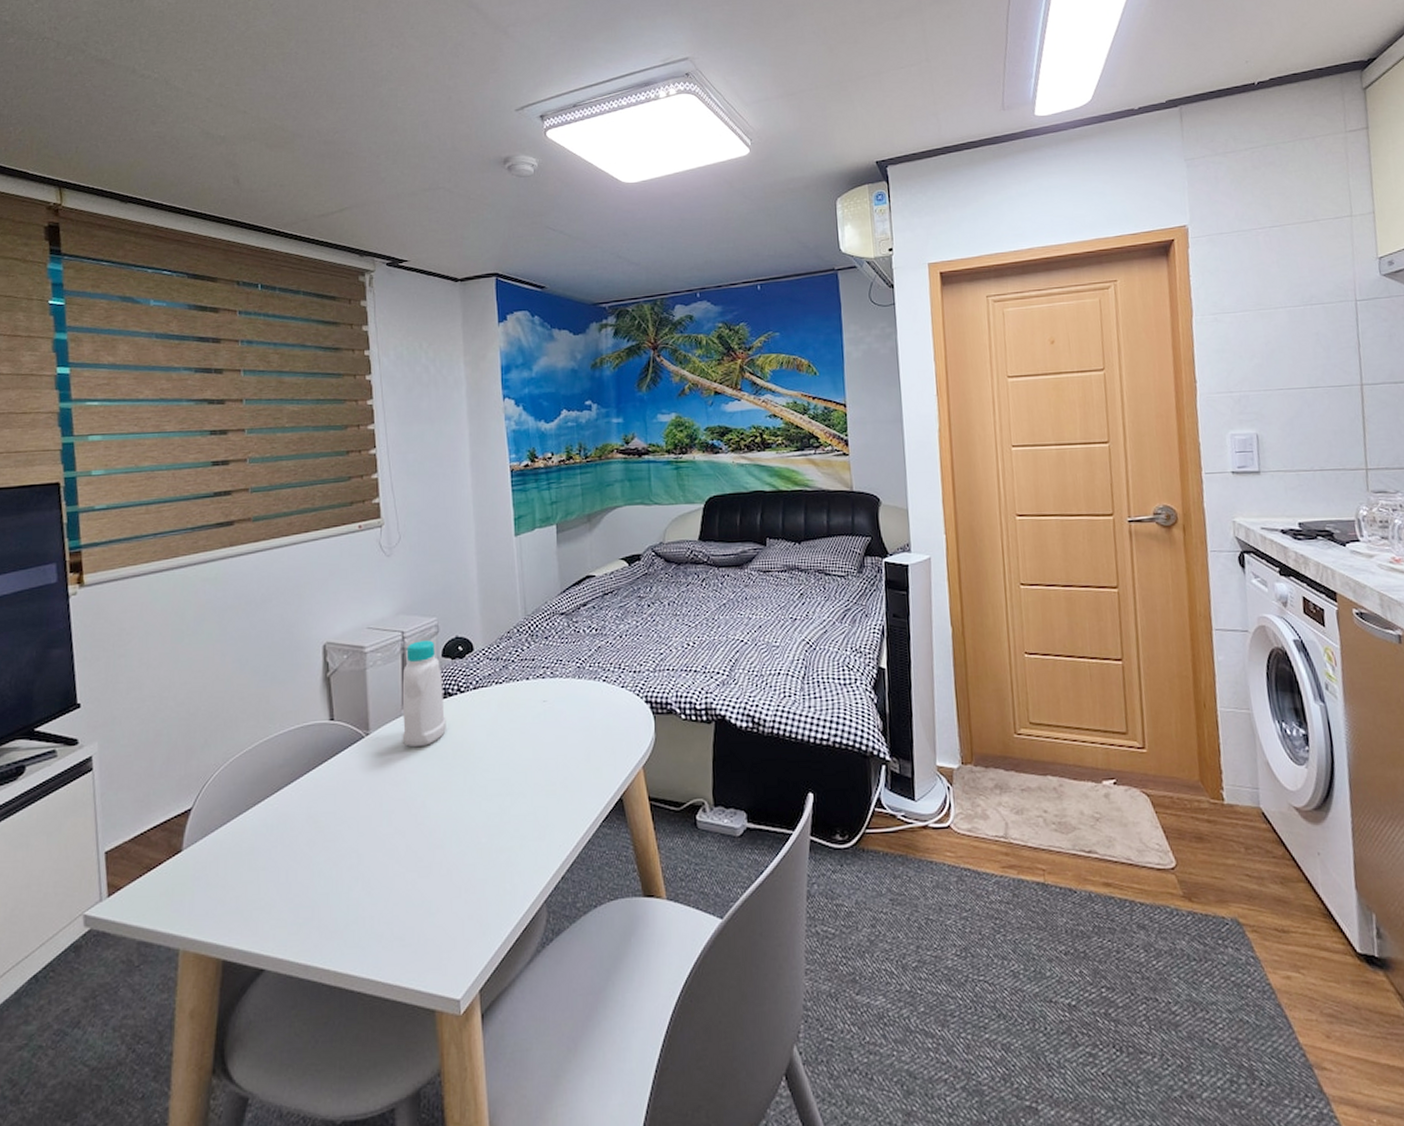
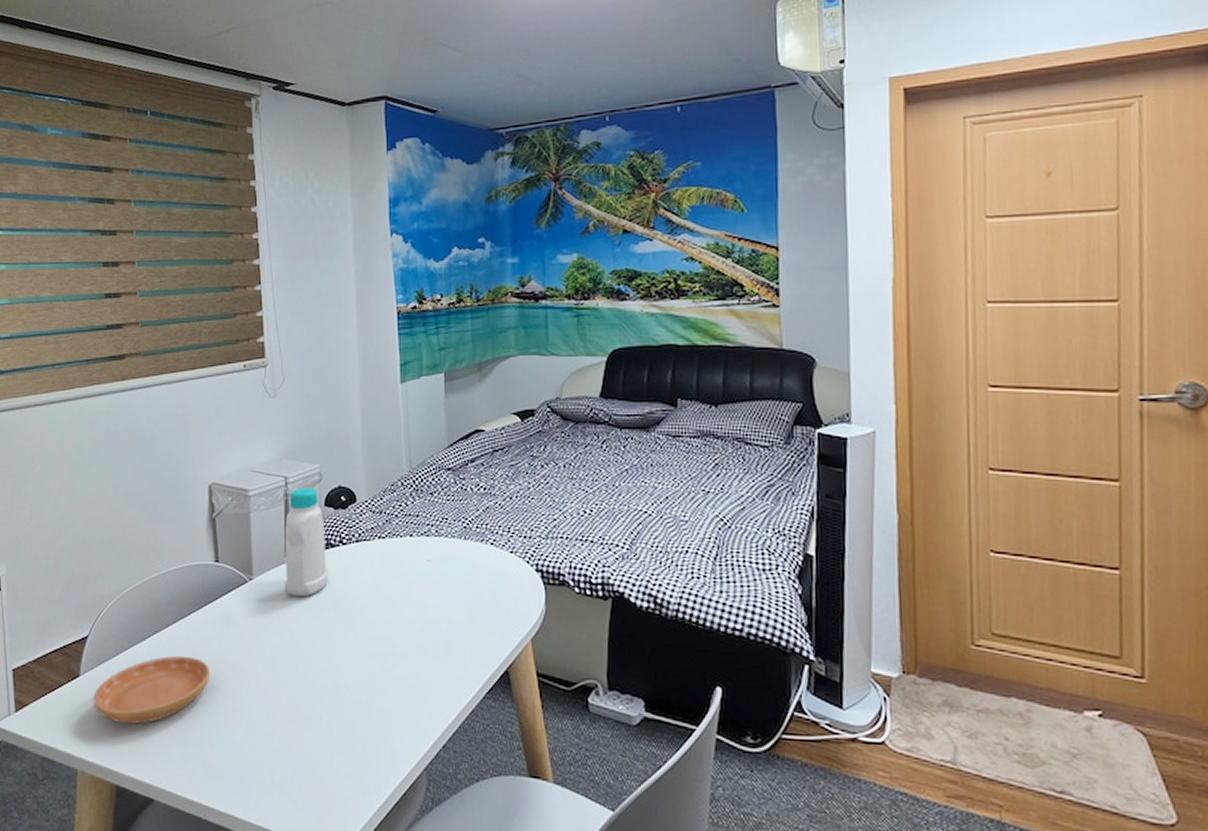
saucer: none [197,817,326,896] -> present [93,655,211,725]

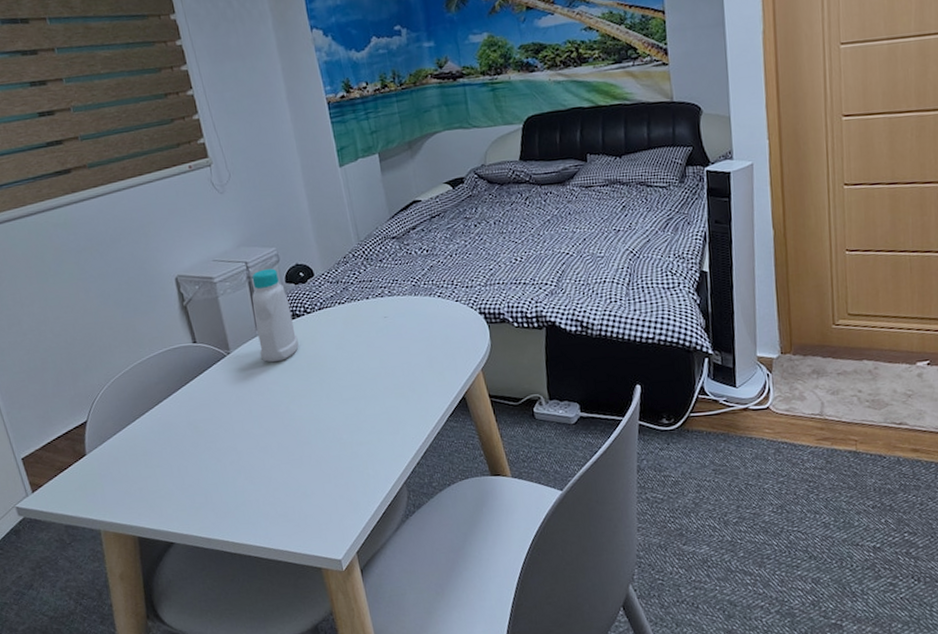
saucer: present [93,655,211,725] -> none [102,424,206,488]

